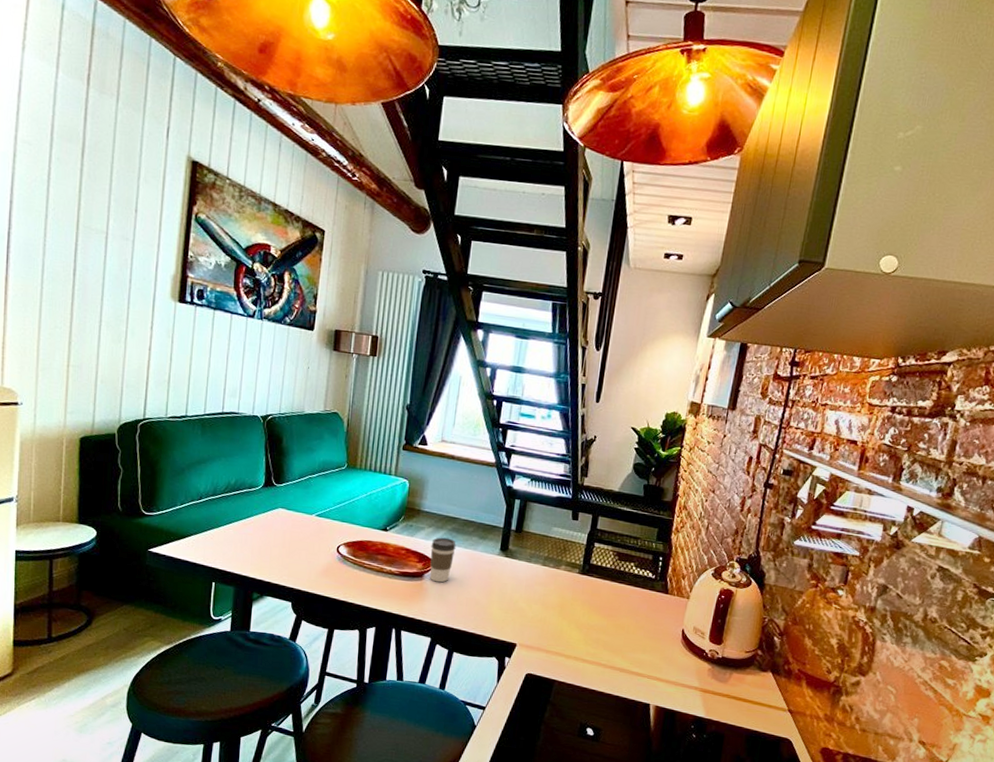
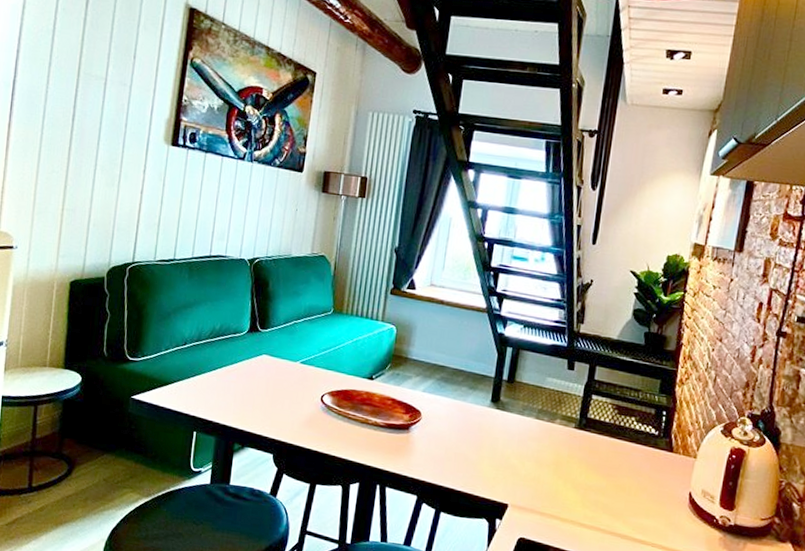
coffee cup: present [430,537,456,583] -> none [417,387,445,436]

